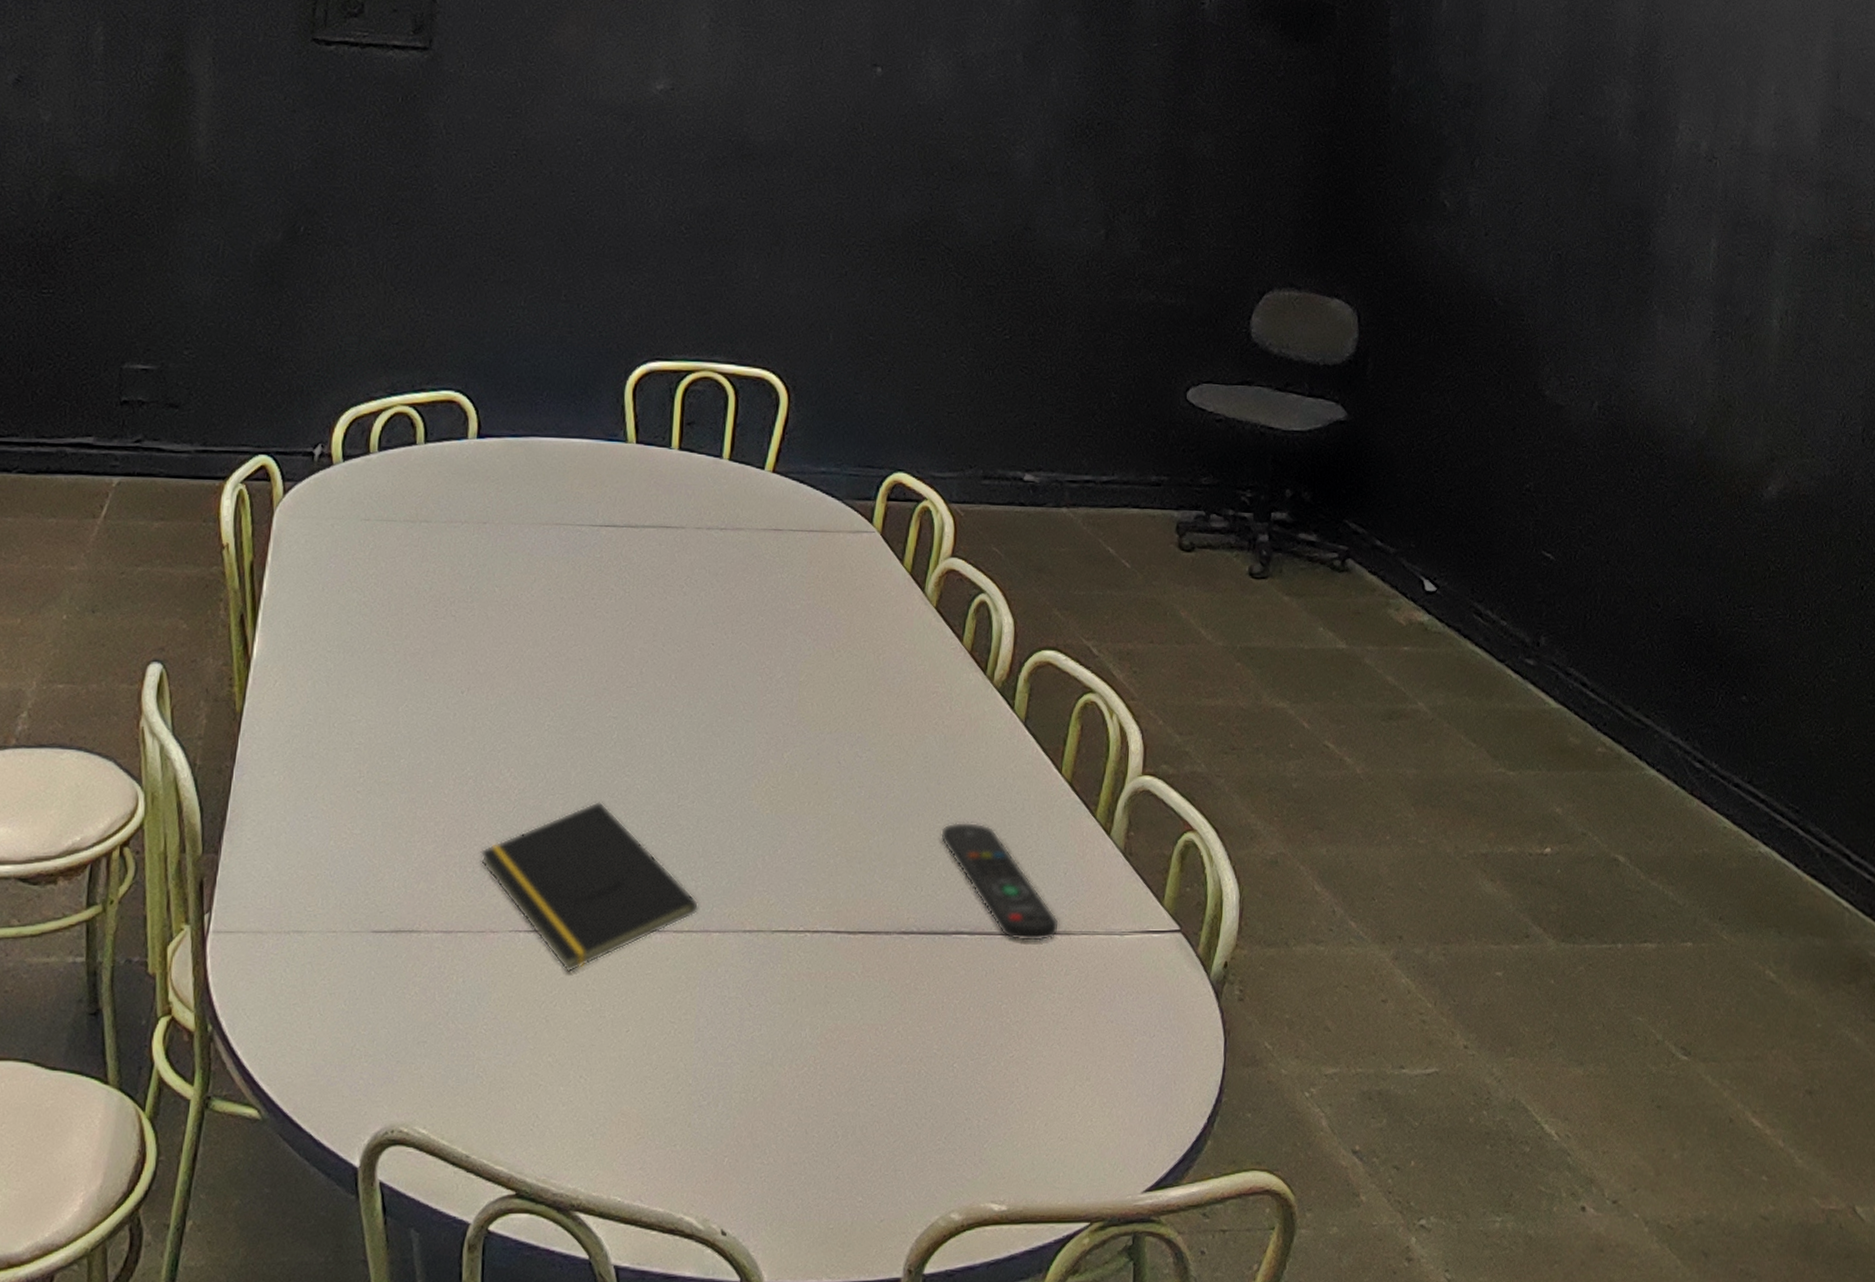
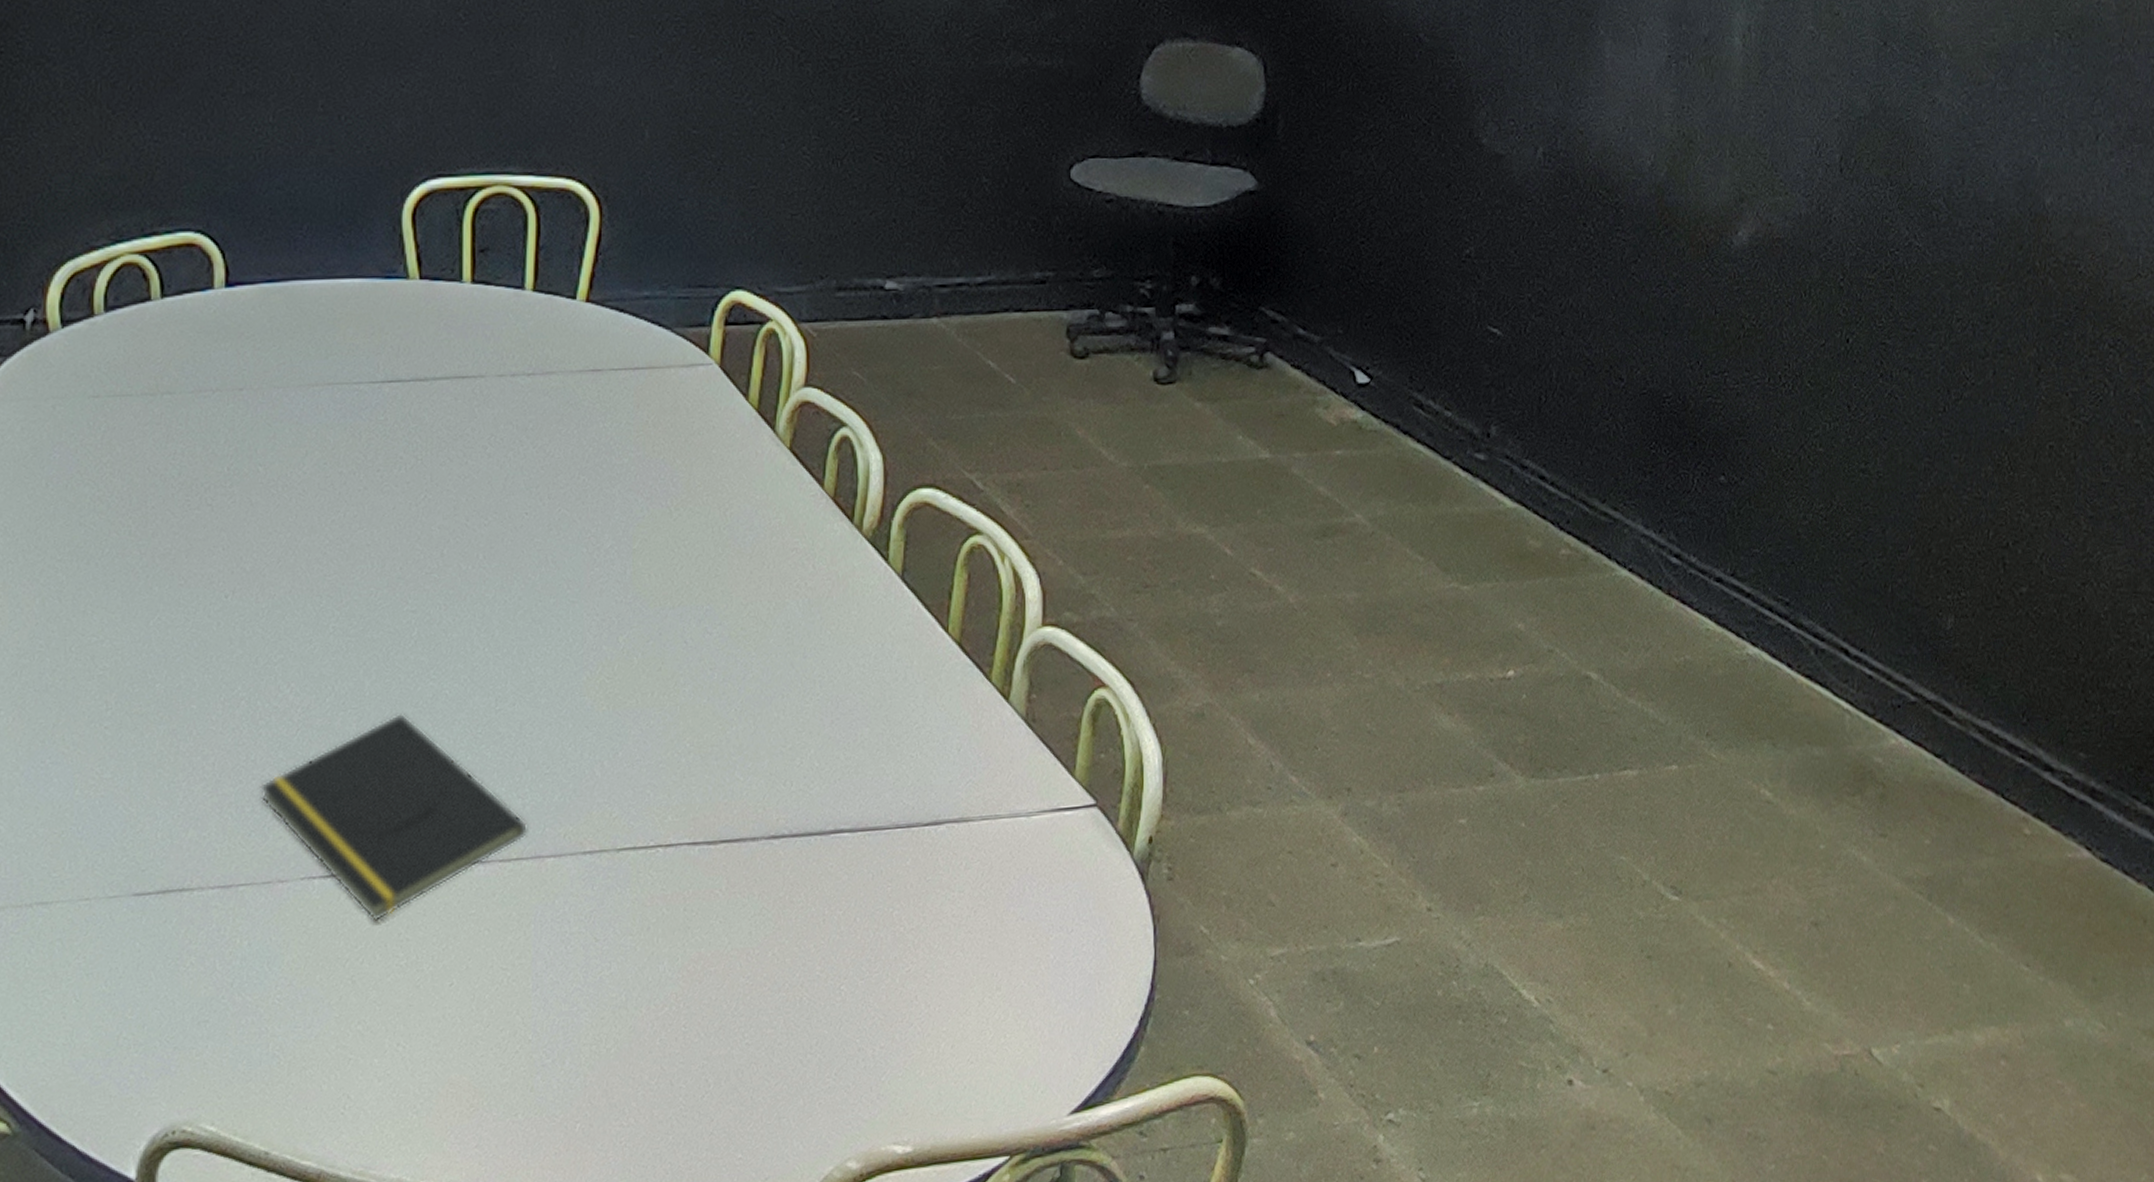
remote control: present [940,821,1060,942] -> none [809,699,956,835]

